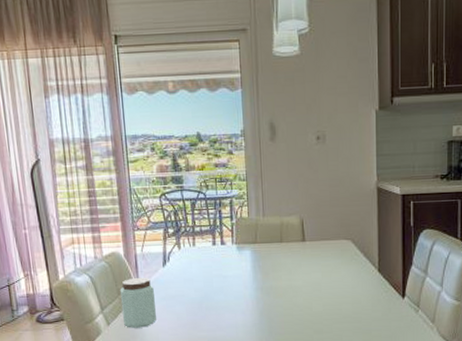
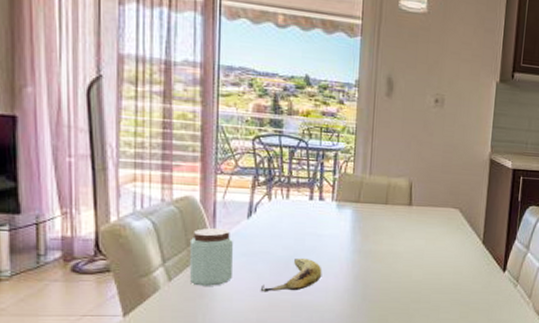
fruit: none [180,298,231,331] -> present [260,257,322,292]

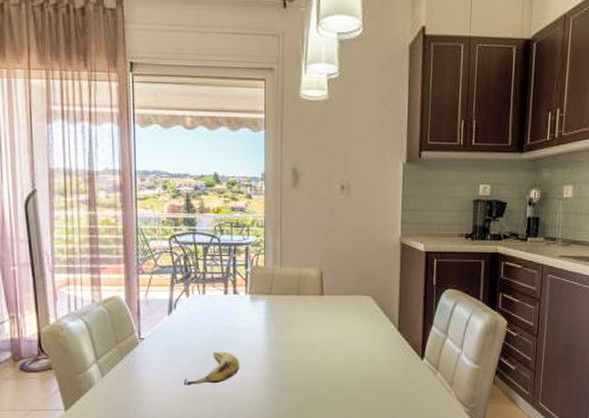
peanut butter: present [189,227,233,286] -> none [118,325,157,381]

